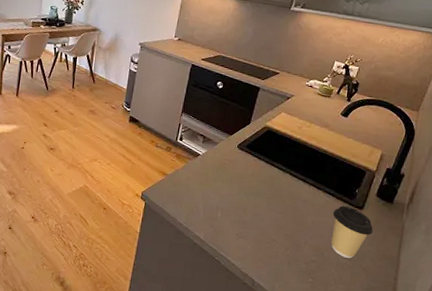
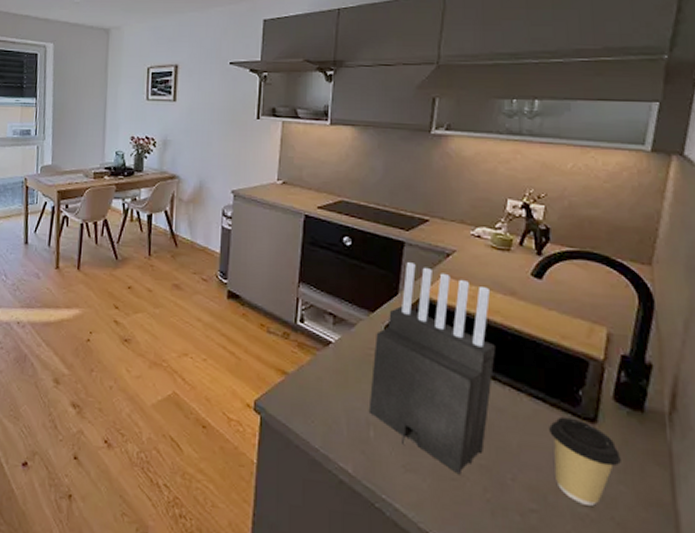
knife block: none [219,102,313,240] -> present [368,262,497,475]

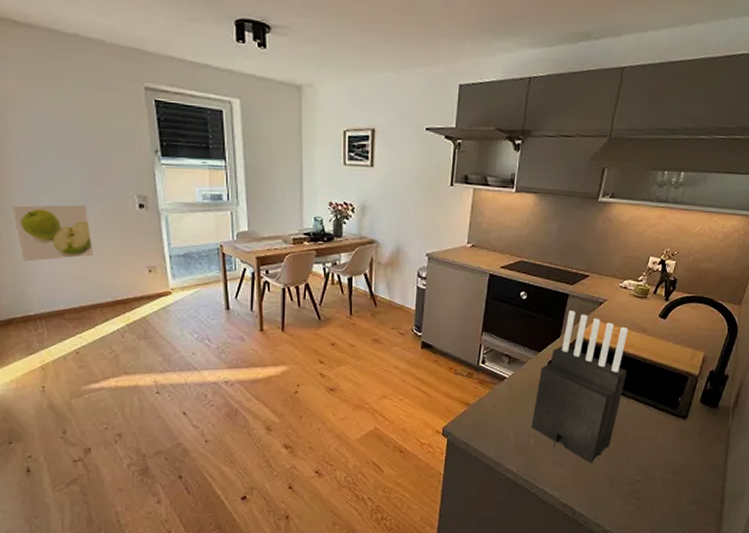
coffee cup: present [549,416,621,506] -> none [655,417,698,473]

